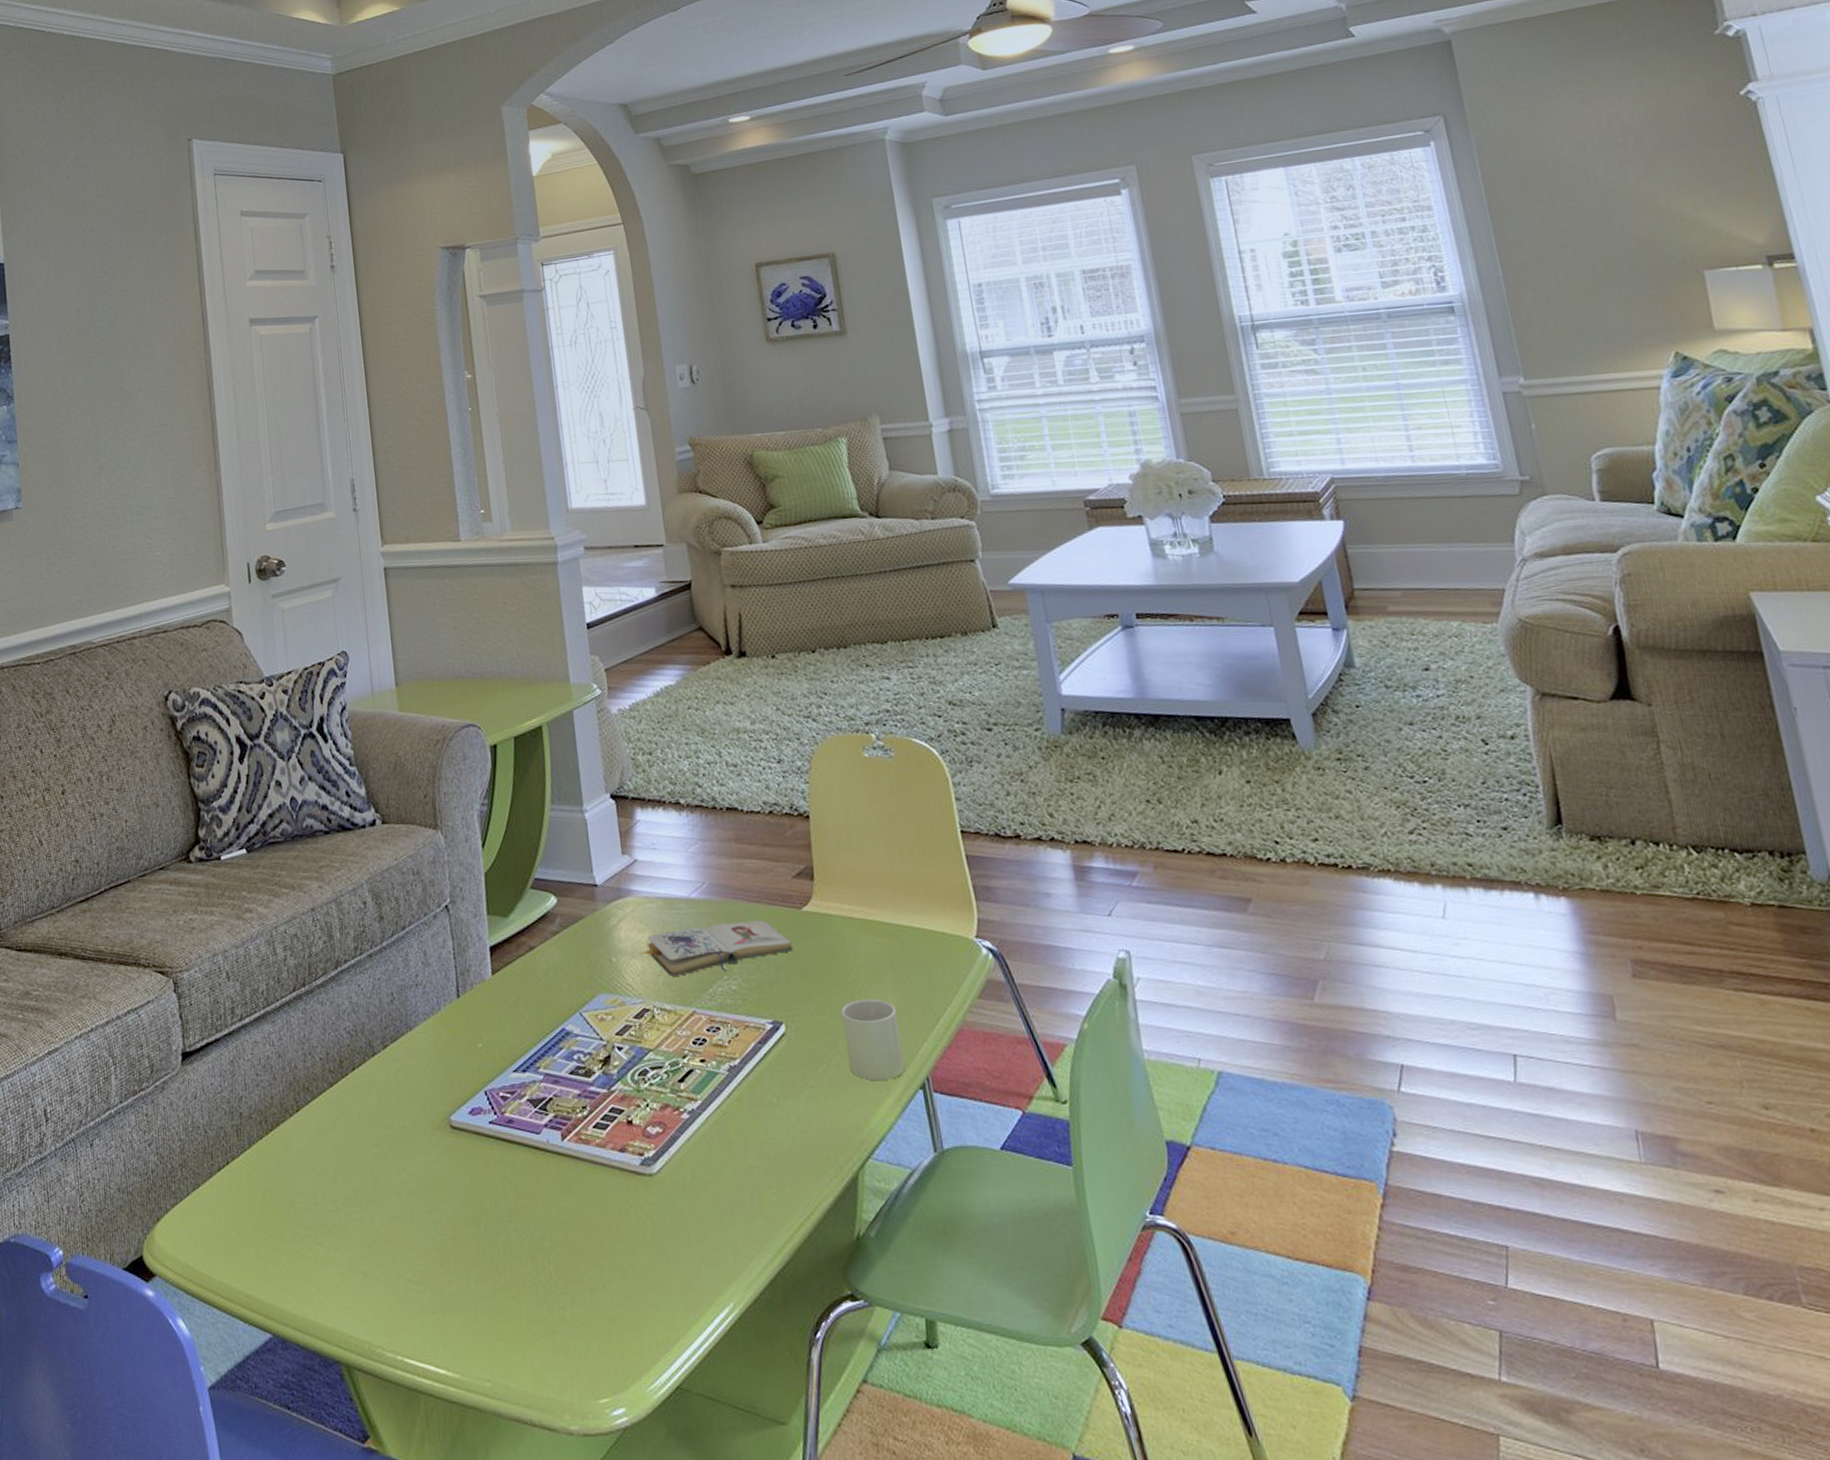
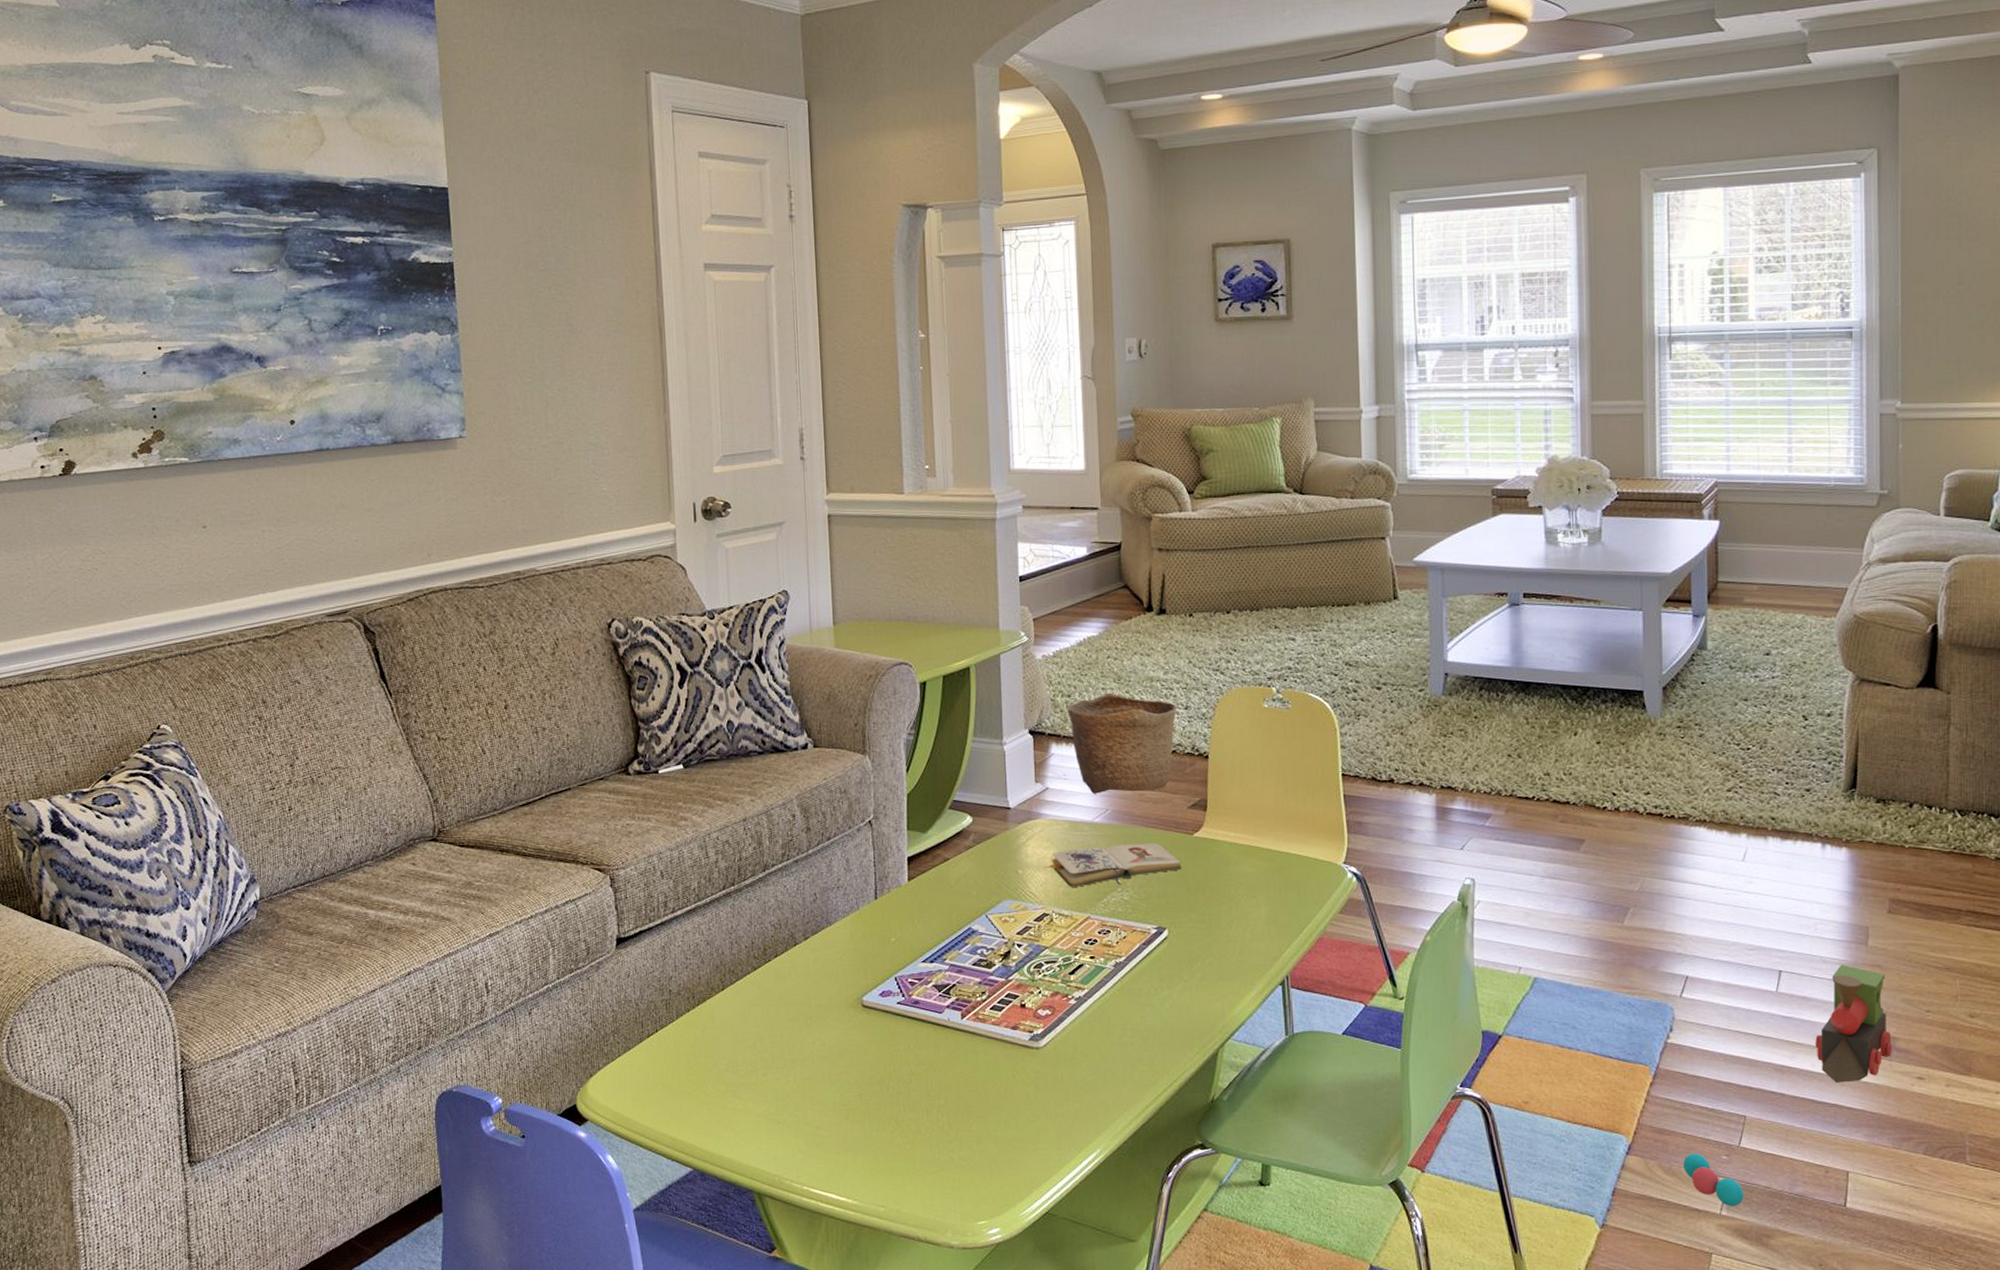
basket: none [649,747,770,865] -> present [1067,692,1177,794]
cup: present [840,998,906,1081] -> none [1218,911,1270,978]
ball: none [1440,1297,1526,1371] -> present [1683,1153,1744,1207]
toy train: none [1574,1045,1676,1199] -> present [1815,965,1892,1083]

